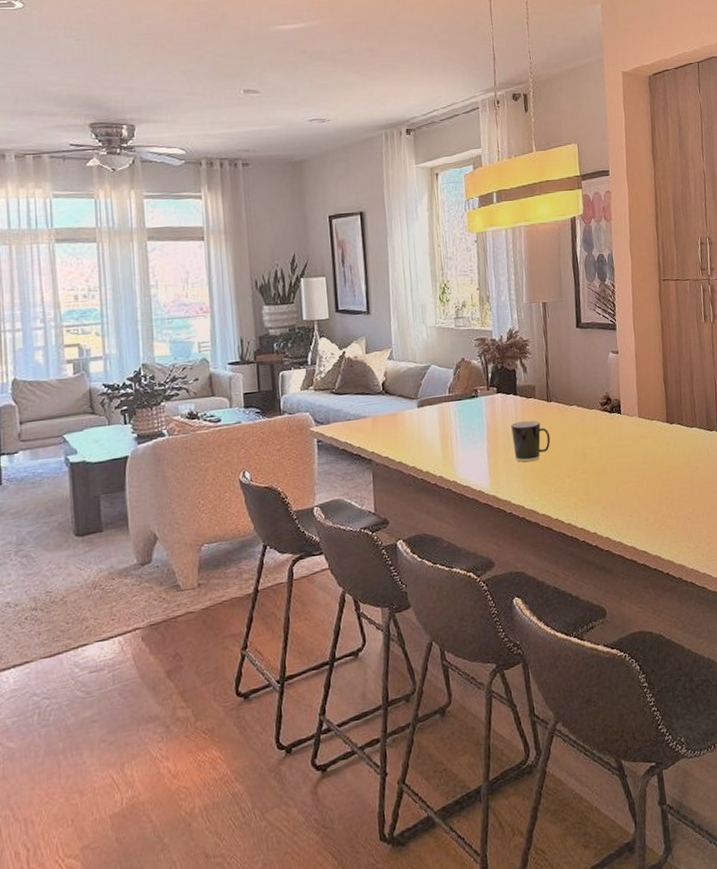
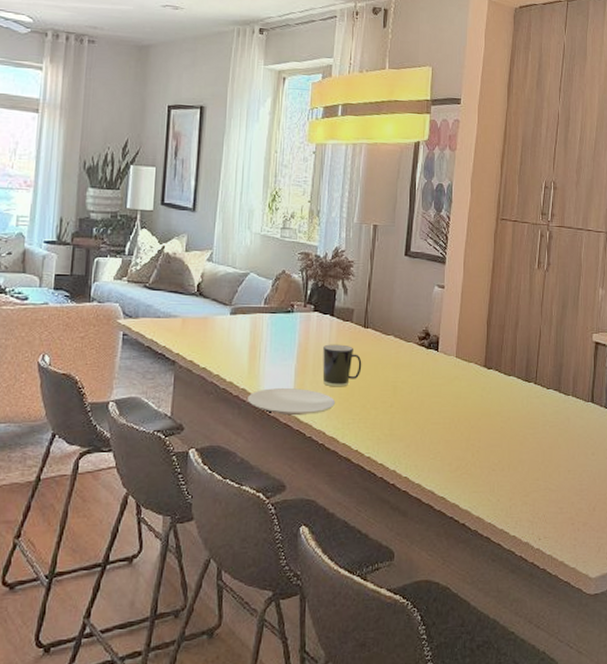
plate: none [445,468,531,496] -> present [247,388,336,416]

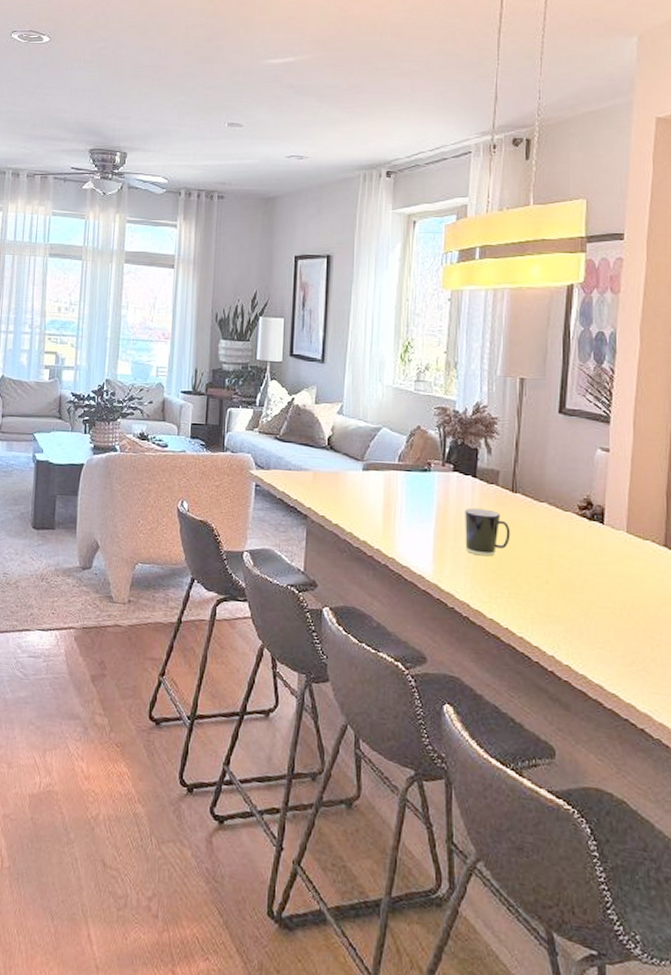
plate: present [247,388,336,416] -> none [383,551,481,584]

